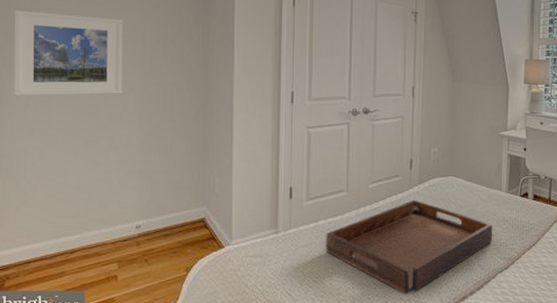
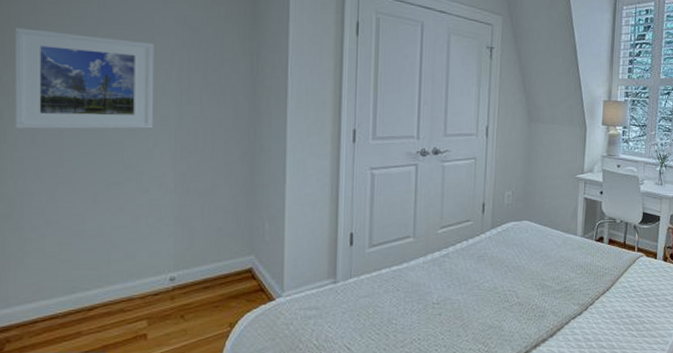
serving tray: present [326,199,493,294] -> none [390,245,568,344]

